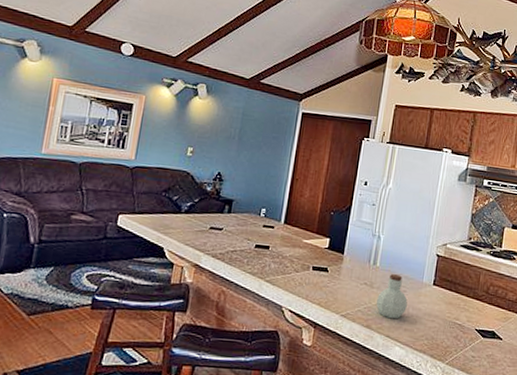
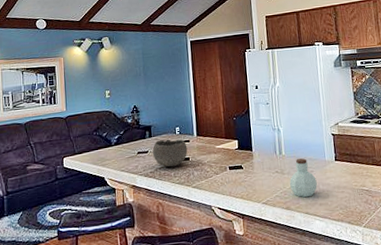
bowl: none [227,218,271,254] -> present [152,139,188,168]

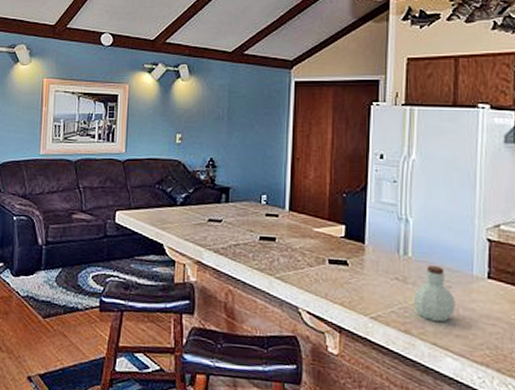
bowl: present [152,139,188,168] -> none [227,208,275,247]

